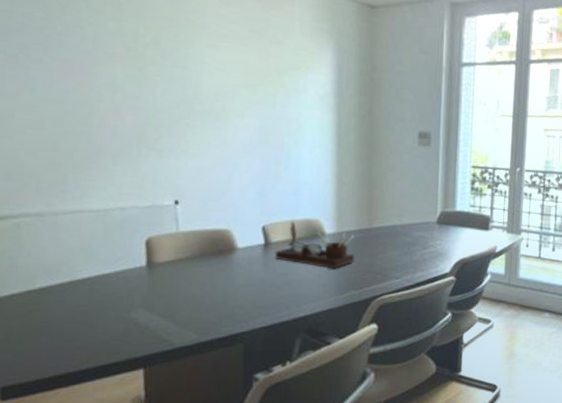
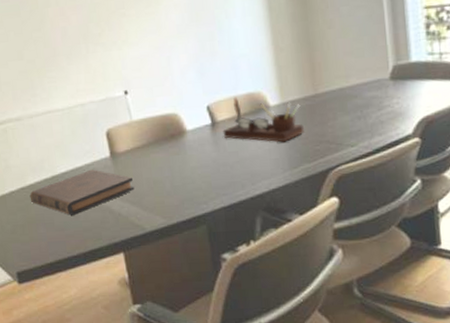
book: none [36,277,169,325] -> present [29,169,135,215]

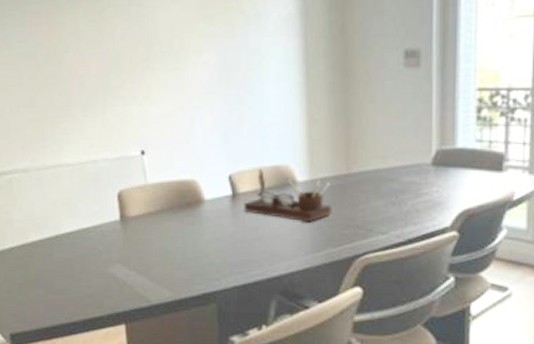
book: present [29,169,135,215] -> none [30,232,143,279]

